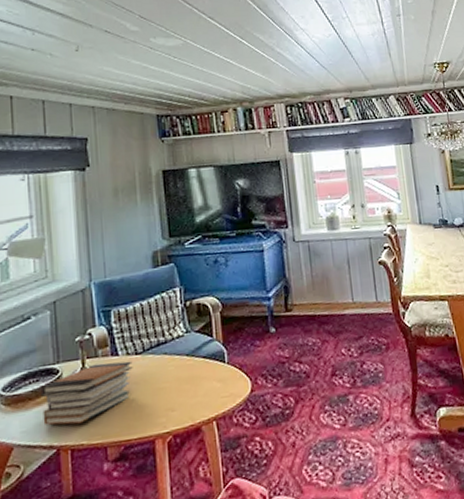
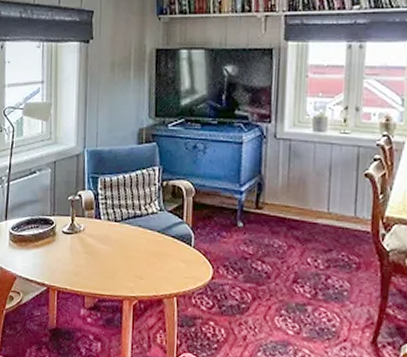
book stack: present [40,361,133,425] -> none [38,223,112,271]

